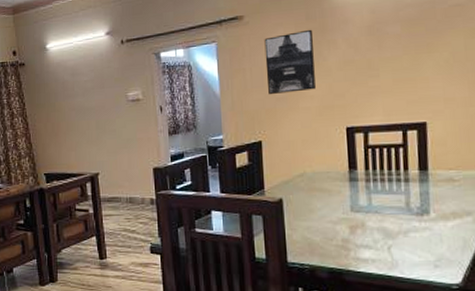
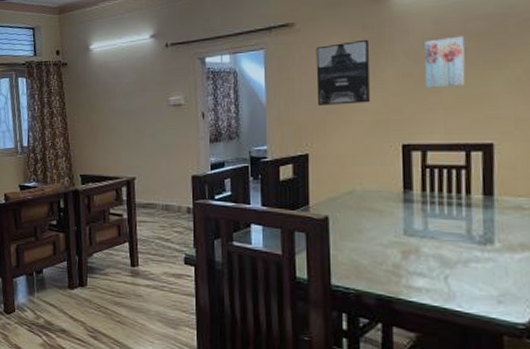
wall art: none [363,23,400,74] -> present [424,36,465,88]

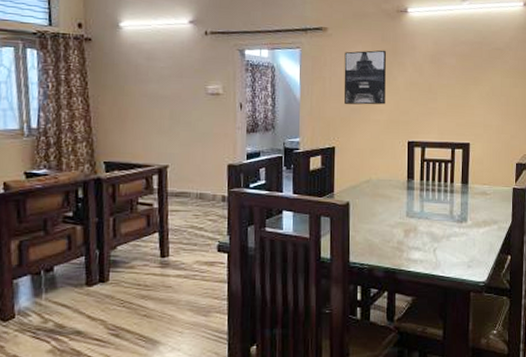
wall art: present [424,36,465,88] -> none [426,56,454,97]

